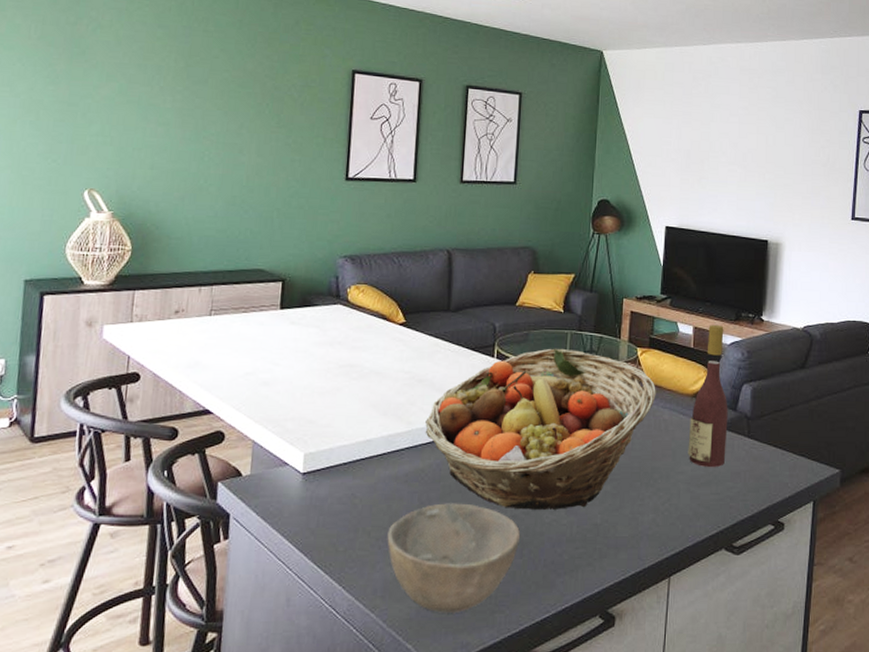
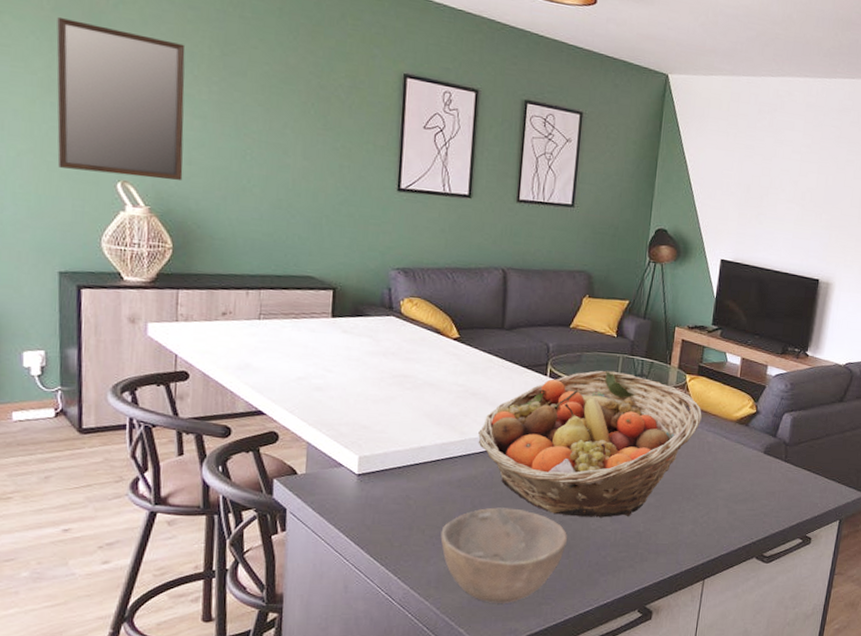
home mirror: none [32,45,154,185] -> present [56,18,185,181]
wine bottle: present [688,324,728,467] -> none [728,356,771,486]

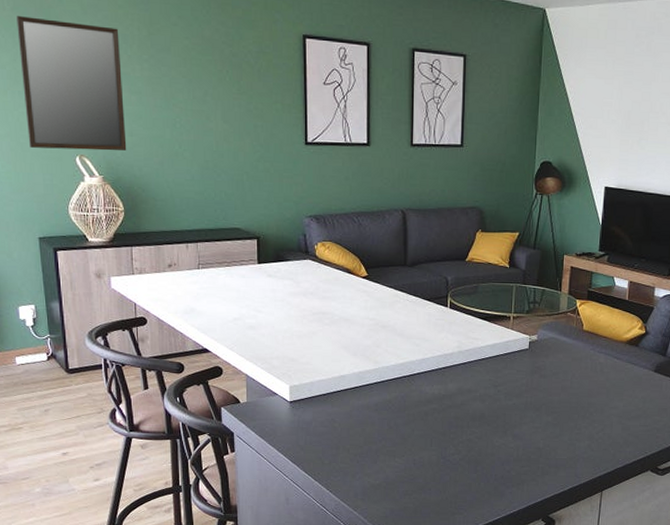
bowl: present [440,507,568,603] -> none [363,428,475,513]
fruit basket: present [478,370,702,518] -> none [390,299,593,435]

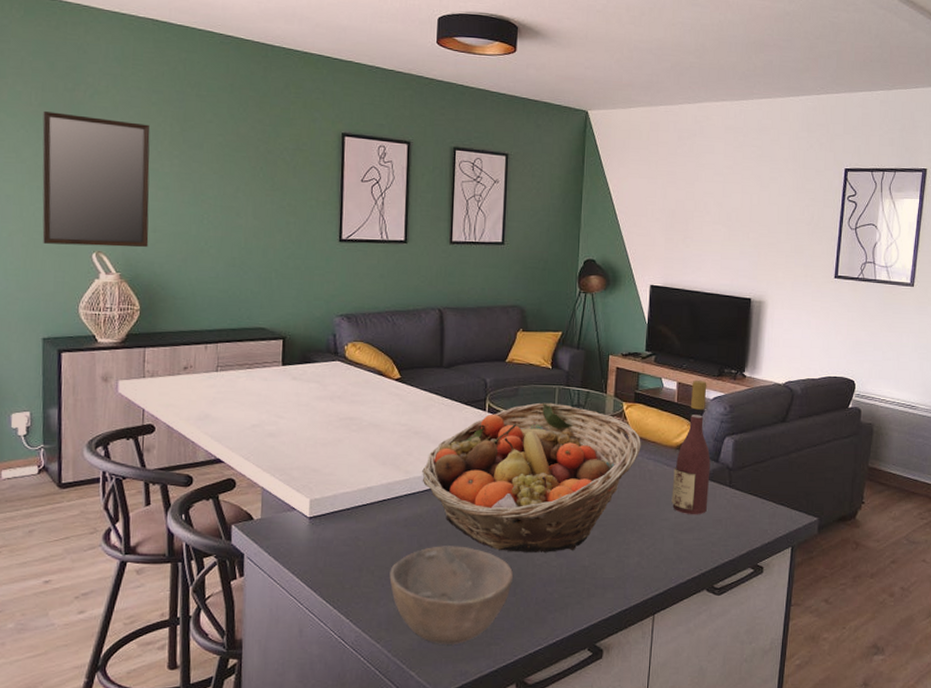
bowl: none [363,428,475,513] -> present [389,546,514,644]
fruit basket: none [390,299,593,435] -> present [422,402,641,552]
wine bottle: none [620,279,658,403] -> present [671,380,711,514]

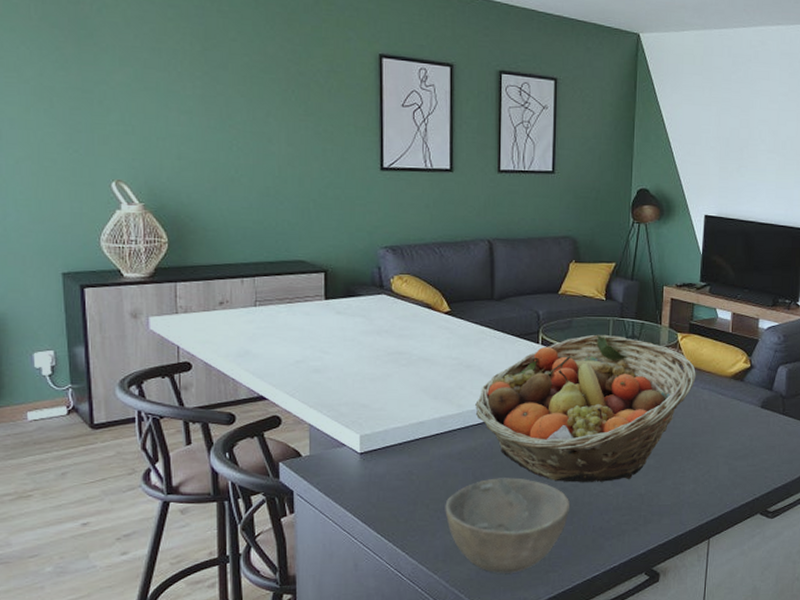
home mirror: present [42,111,150,248] -> none [45,26,173,176]
wine bottle: present [671,380,711,514] -> none [726,310,765,442]

